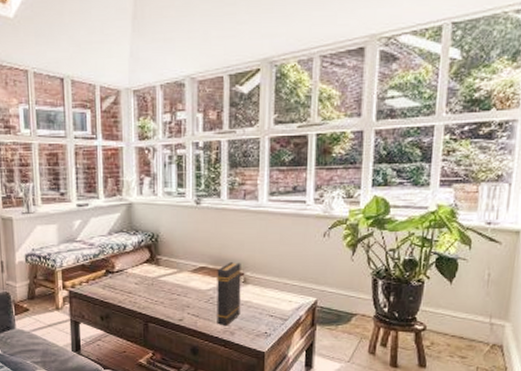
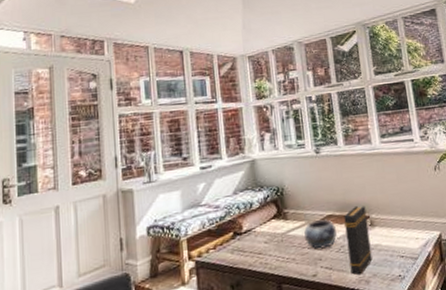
decorative bowl: none [175,270,209,297] -> present [304,219,338,250]

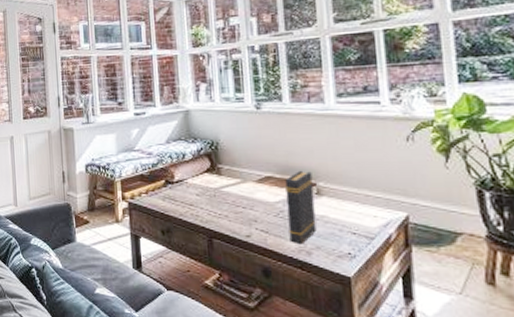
decorative bowl: present [304,219,338,250] -> none [239,180,277,210]

